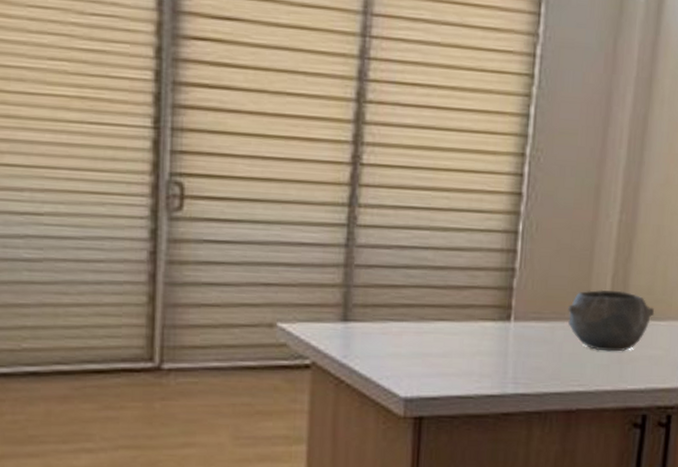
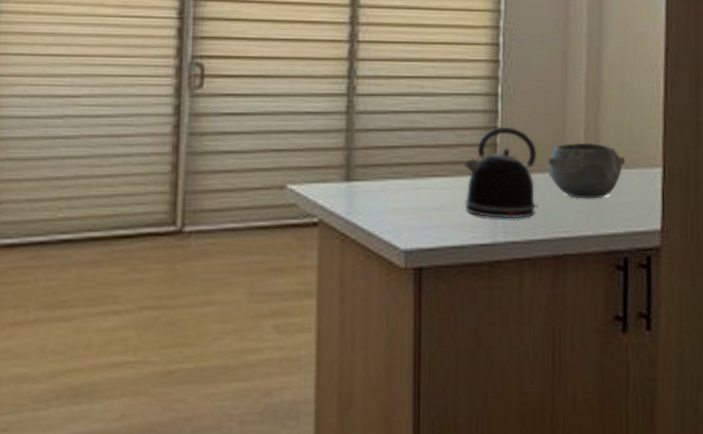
kettle: none [473,268,558,370] -> present [464,127,538,219]

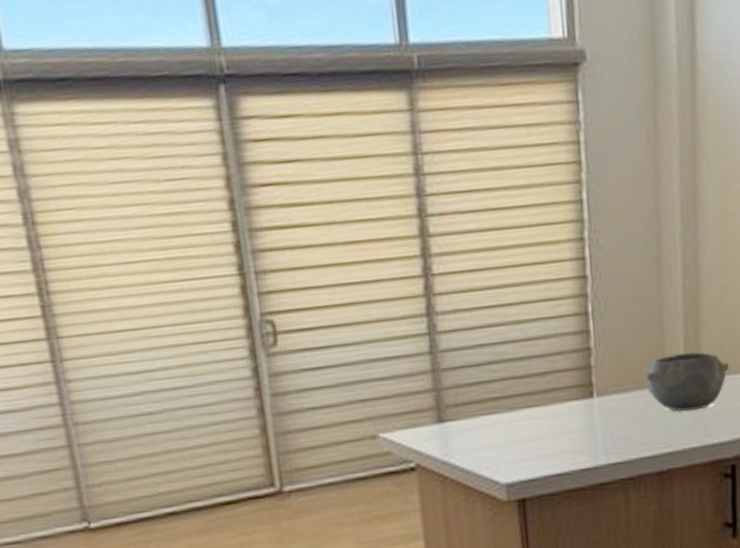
kettle: present [464,127,538,219] -> none [558,345,639,443]

